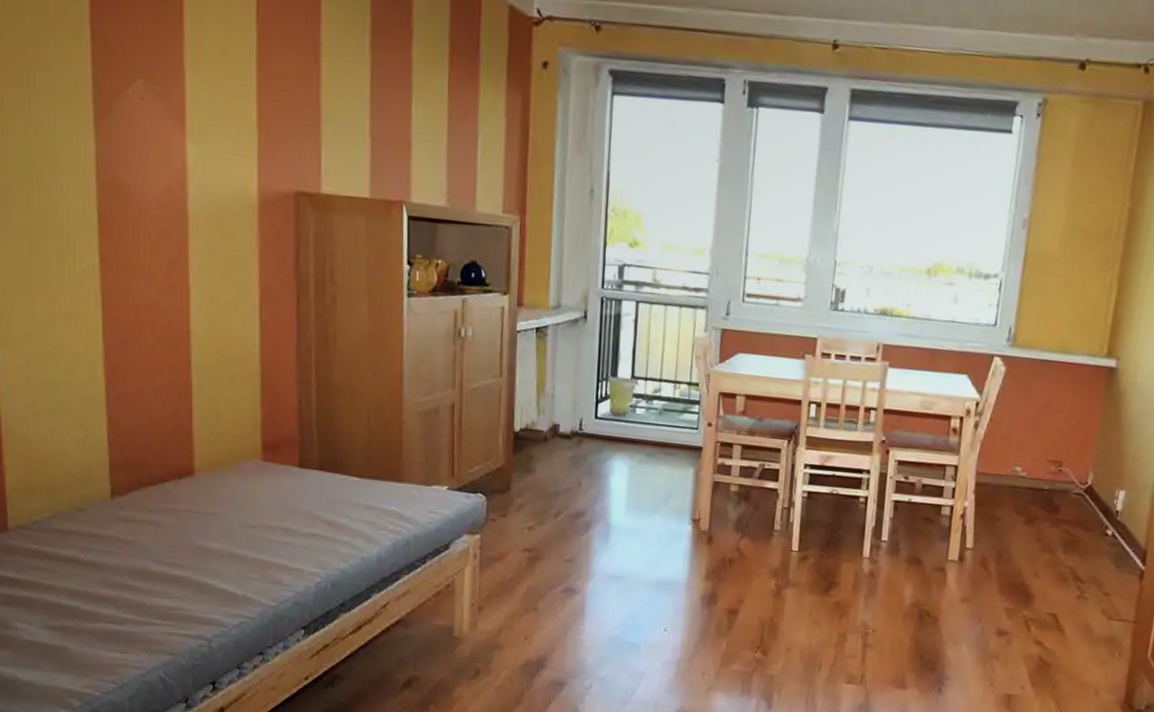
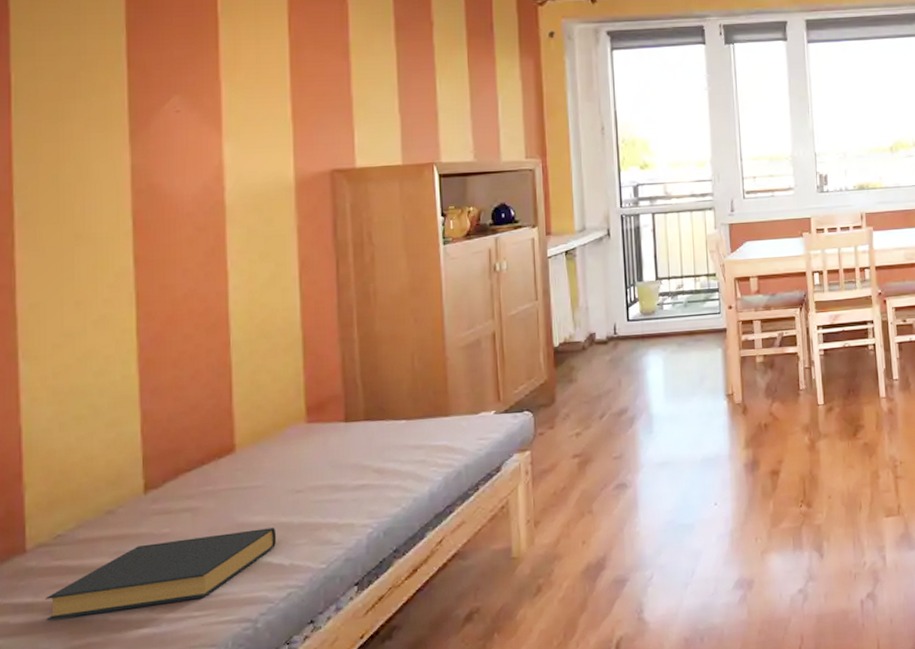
hardback book: none [26,546,231,608] -> present [45,527,277,621]

